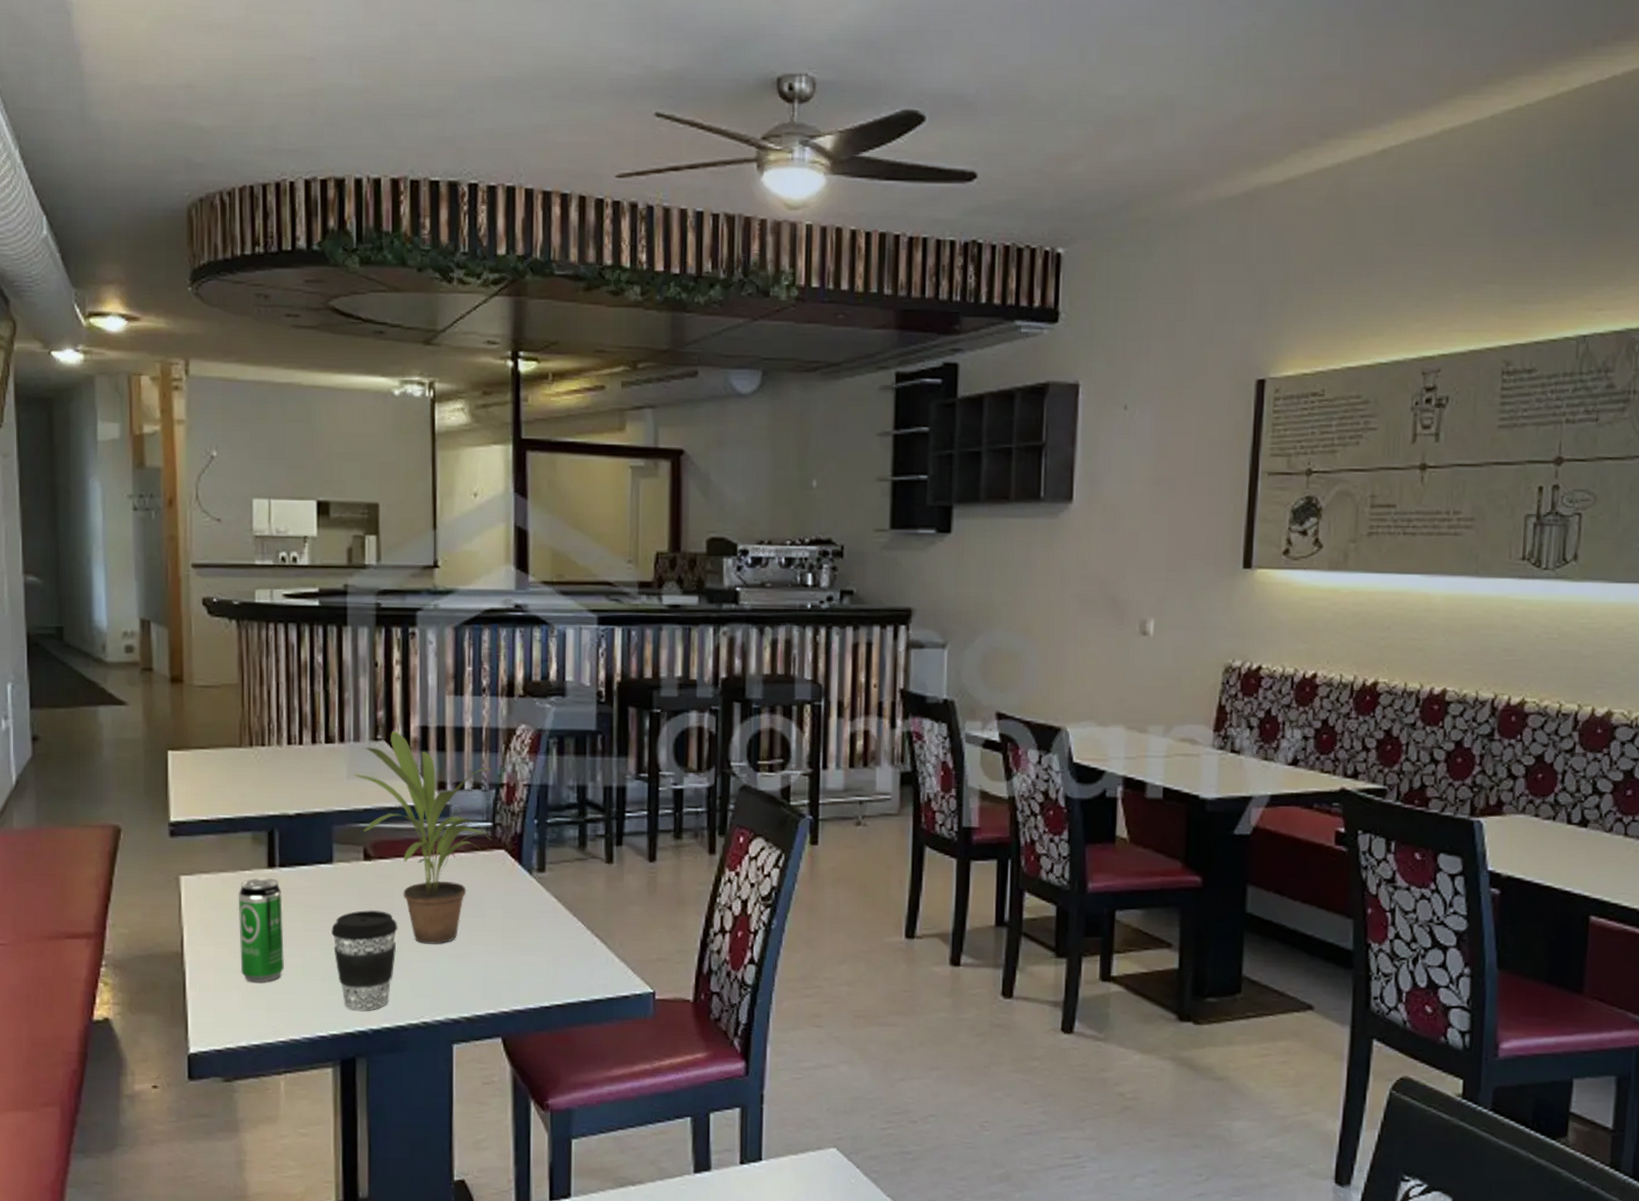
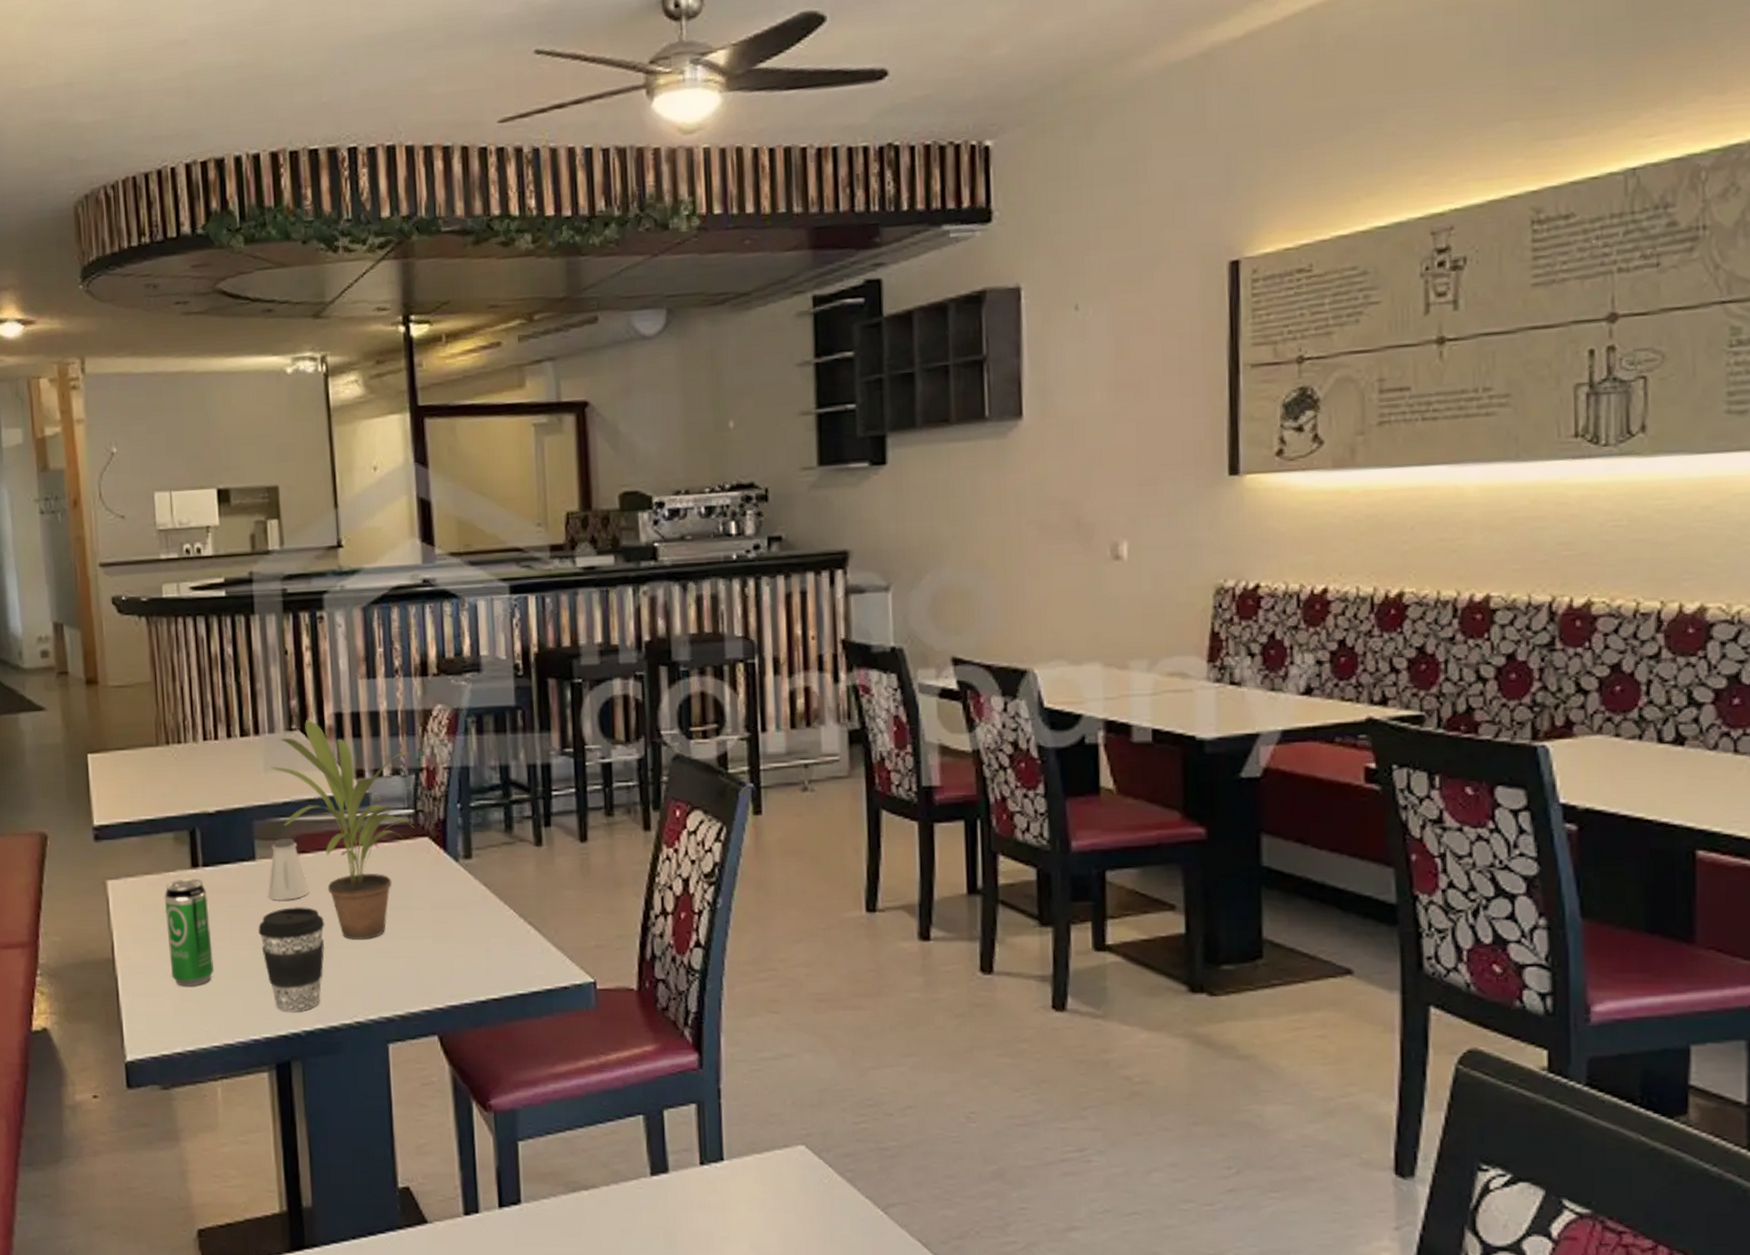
saltshaker: none [343,844,385,903] -> present [267,839,309,900]

